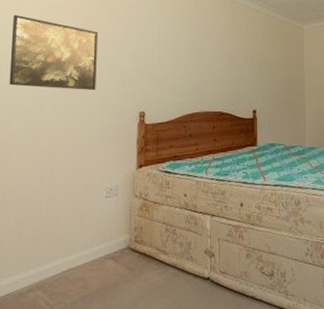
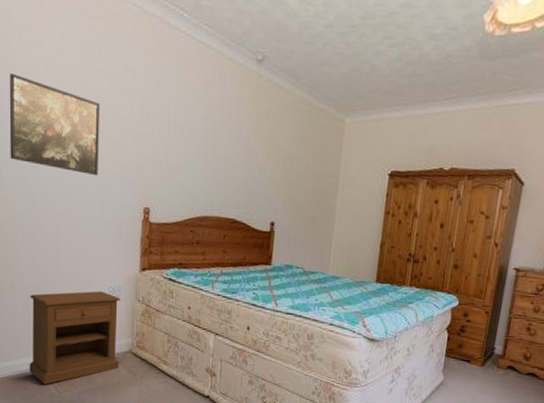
nightstand: none [17,193,118,301] -> present [29,291,121,385]

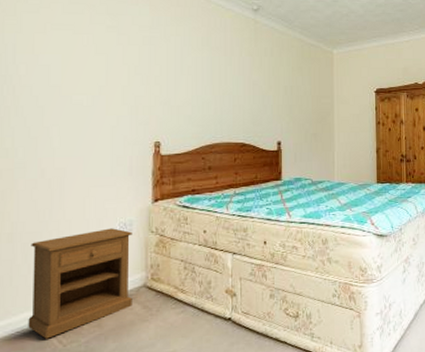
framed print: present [9,72,101,176] -> none [12,32,109,118]

